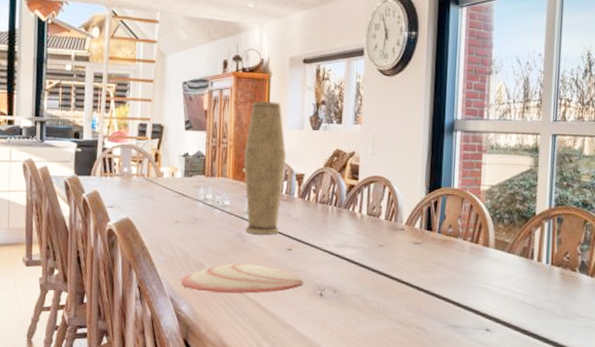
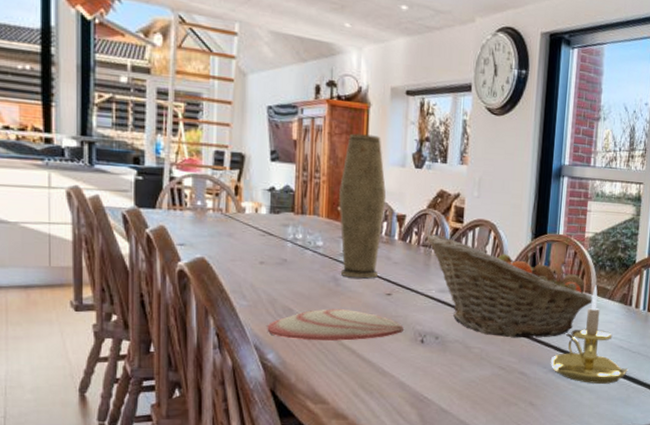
fruit basket: none [322,192,491,293] -> present [425,234,592,338]
candle holder: none [450,238,533,341] -> present [551,285,629,384]

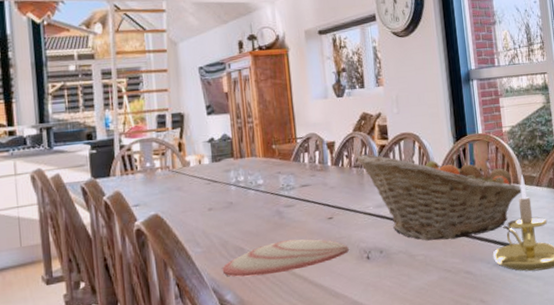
vase: present [339,133,387,278] -> none [271,75,318,209]

